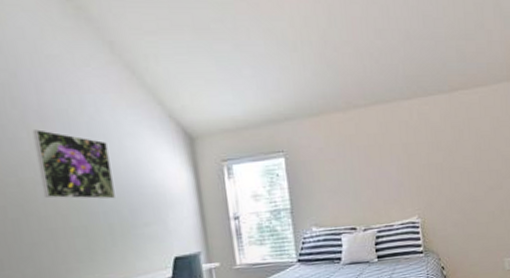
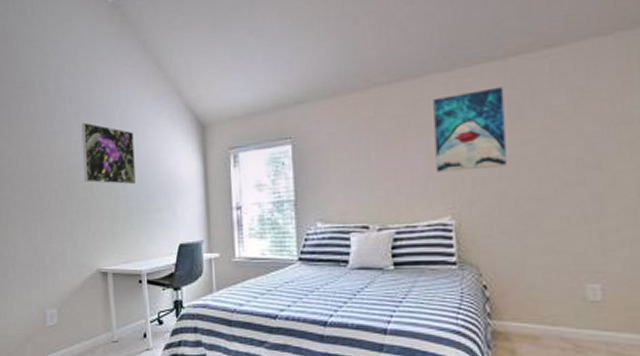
wall art: none [401,114,454,181] -> present [433,87,506,172]

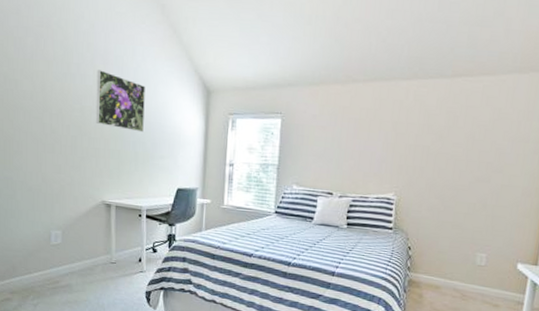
wall art: present [433,87,506,172] -> none [389,99,448,161]

